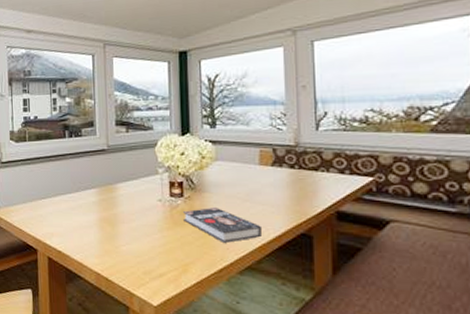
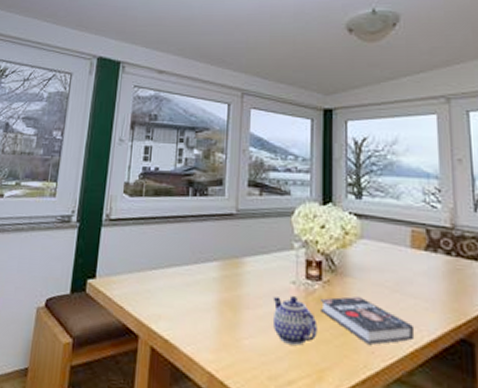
teapot: none [143,211,182,248] -> present [273,296,317,345]

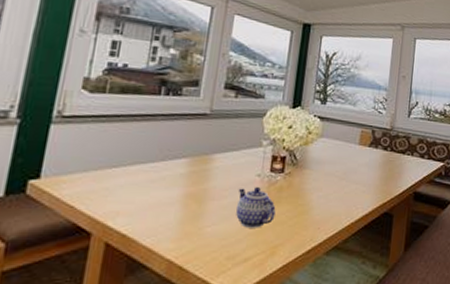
book: present [321,295,415,345] -> none [280,184,353,222]

